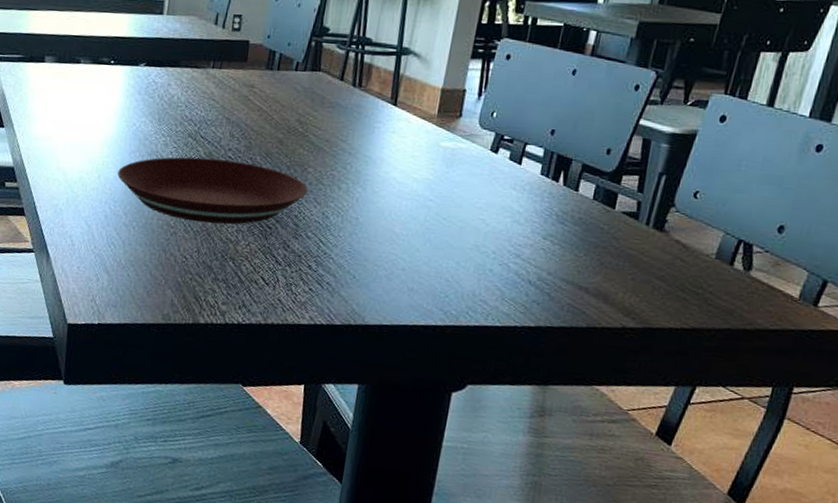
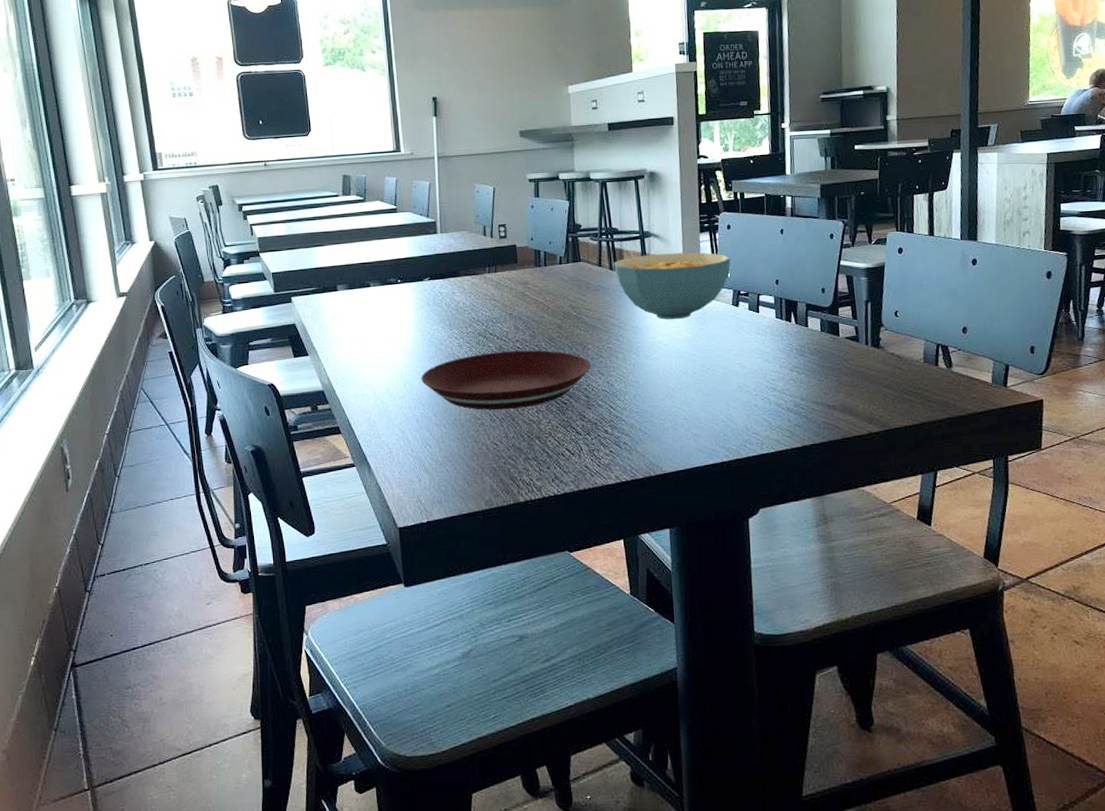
cereal bowl: none [357,75,502,157] -> present [614,252,731,320]

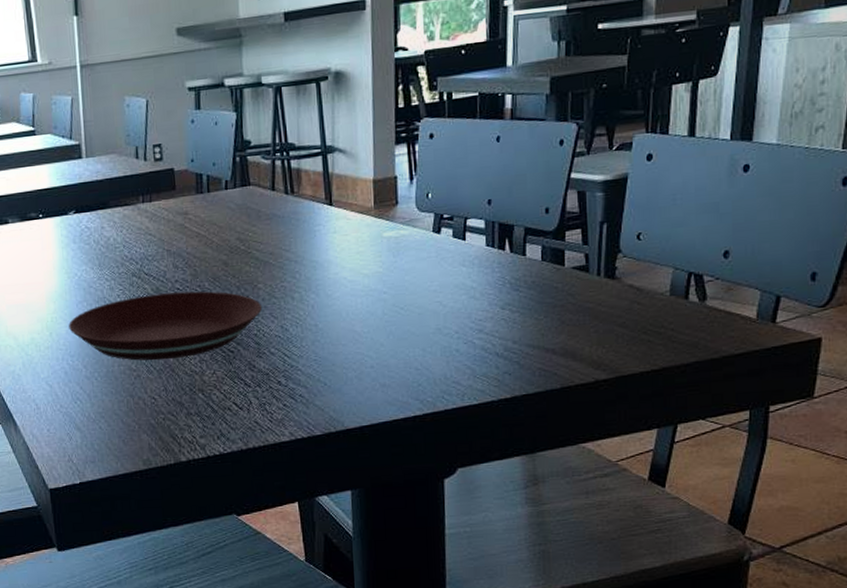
cereal bowl: present [614,252,731,320] -> none [290,168,433,252]

